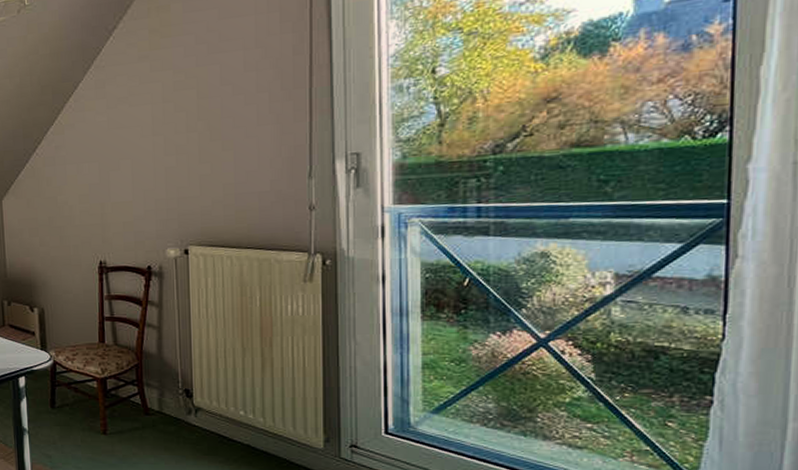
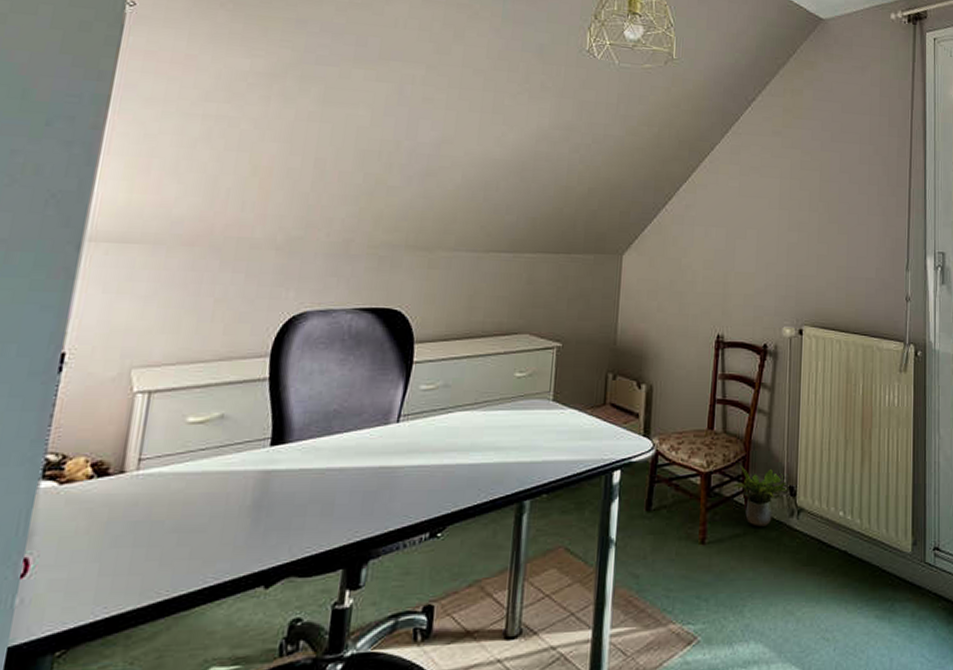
potted plant: none [127,372,185,422] -> present [732,465,789,527]

